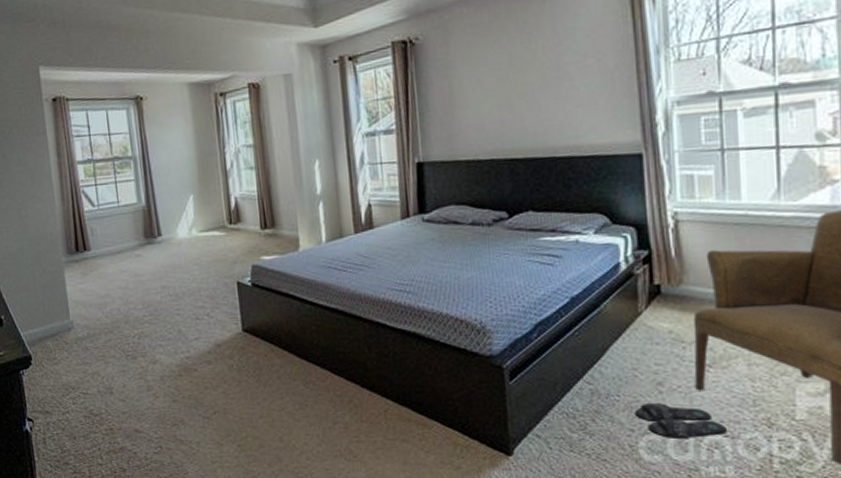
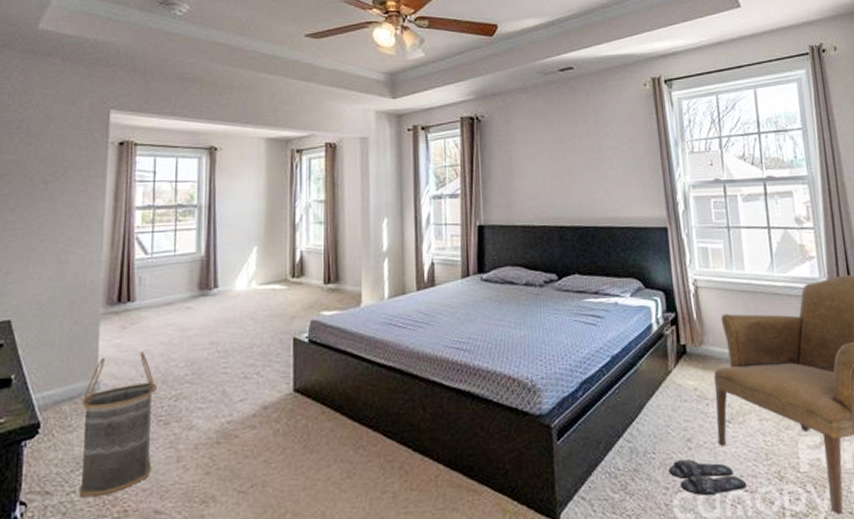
basket: none [61,295,127,416] -> present [79,352,157,497]

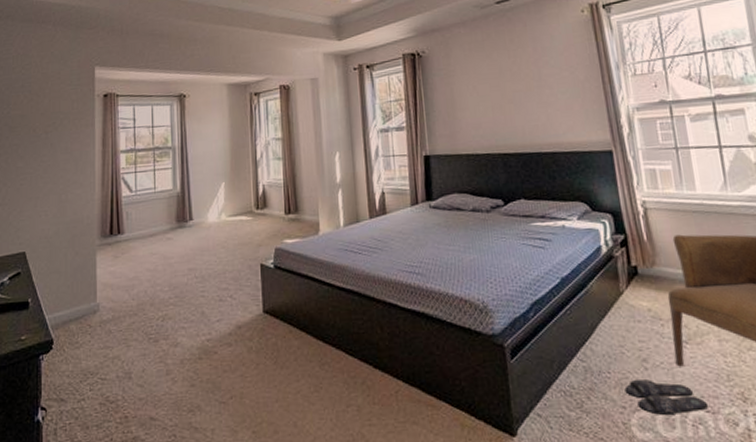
basket: present [79,352,157,497] -> none [85,278,146,404]

